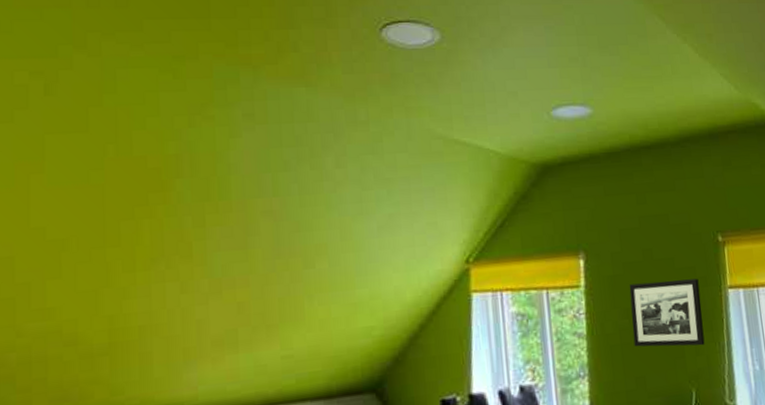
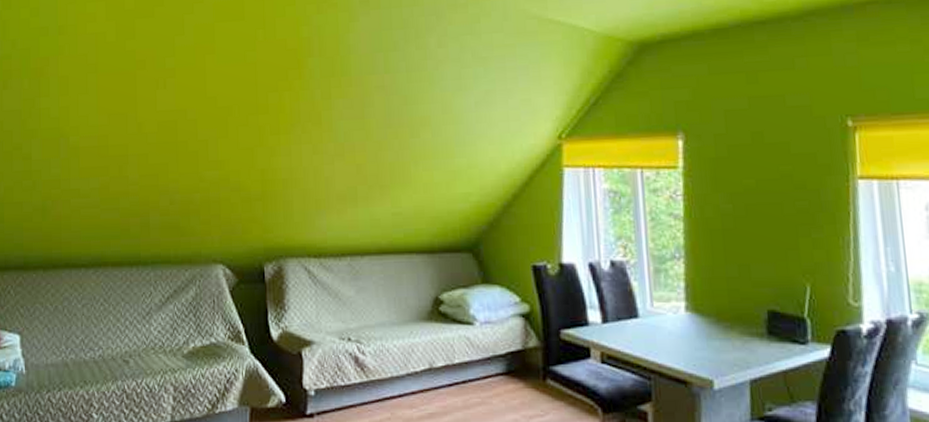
picture frame: present [629,278,705,347] -> none [734,166,825,239]

